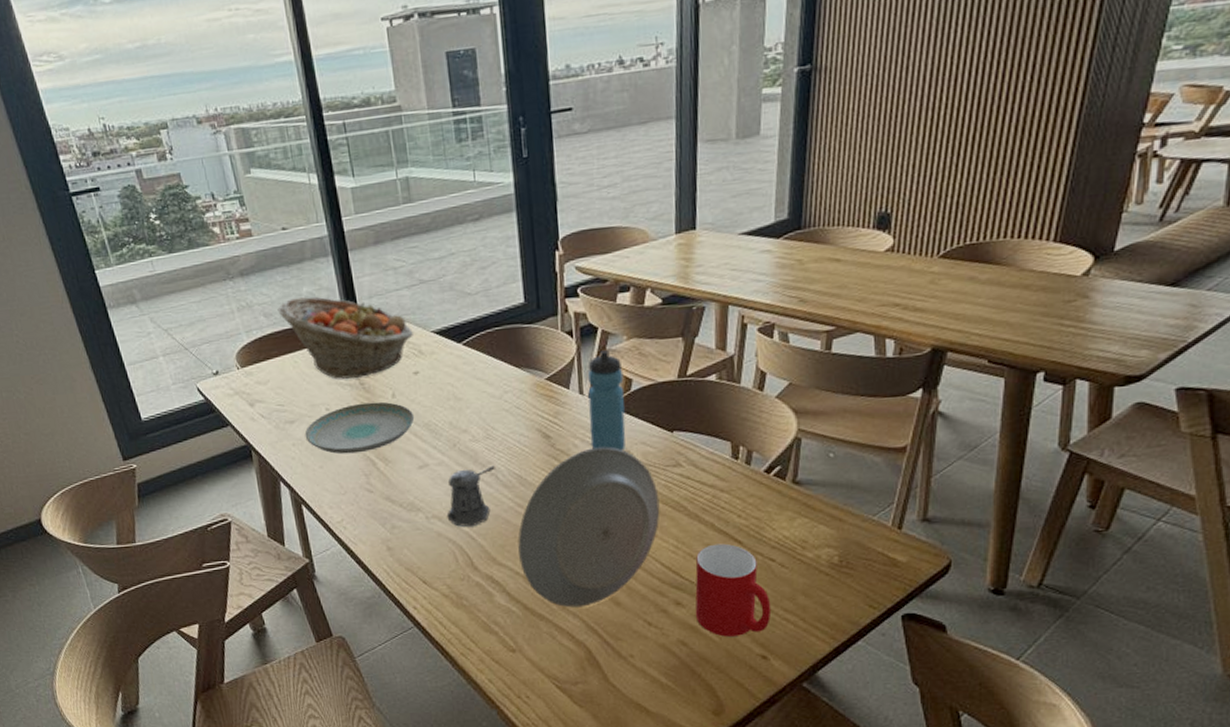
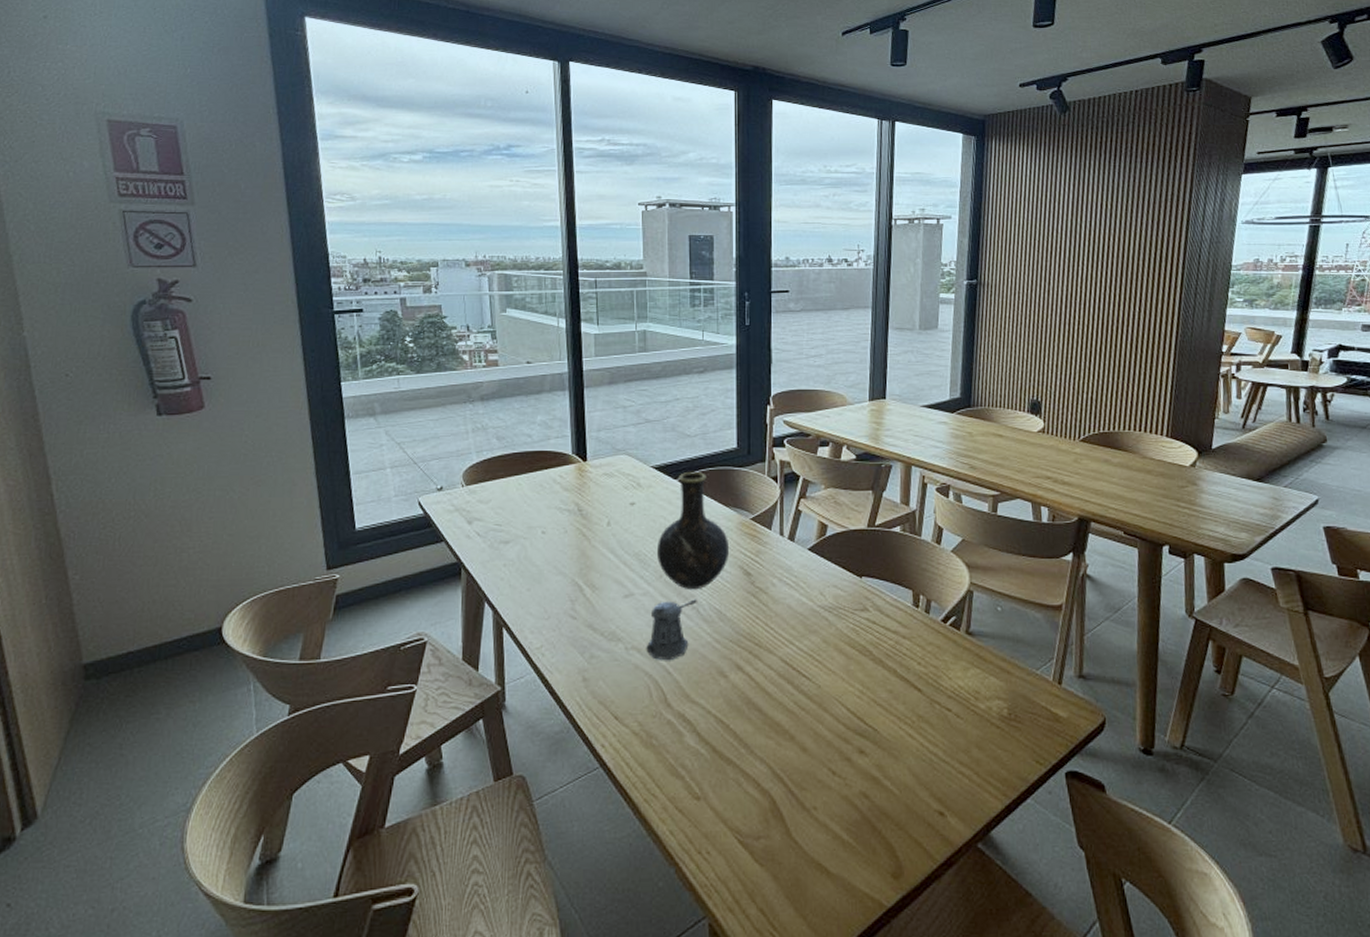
fruit basket: present [277,296,413,380] -> none [510,425,634,505]
plate: present [305,401,415,454] -> none [517,528,626,578]
vase: none [447,333,526,456] -> present [657,472,730,589]
plate: present [518,446,660,608] -> none [712,587,848,752]
water bottle: present [588,350,626,451] -> none [787,497,820,593]
cup: present [695,543,772,637] -> none [877,690,948,790]

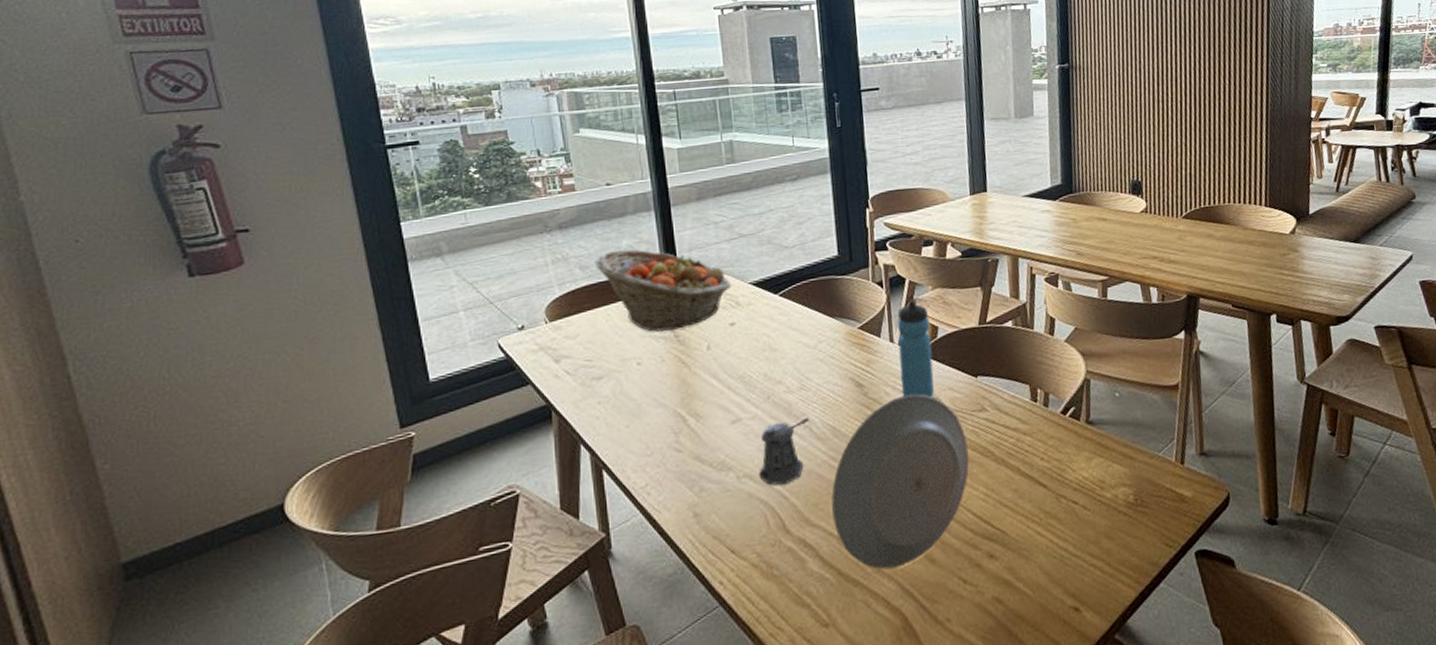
fruit basket: none [510,425,634,505] -> present [594,249,731,332]
vase: present [657,472,730,589] -> none [762,284,839,408]
plate: none [712,587,848,752] -> present [831,393,969,570]
water bottle: none [787,497,820,593] -> present [897,300,934,398]

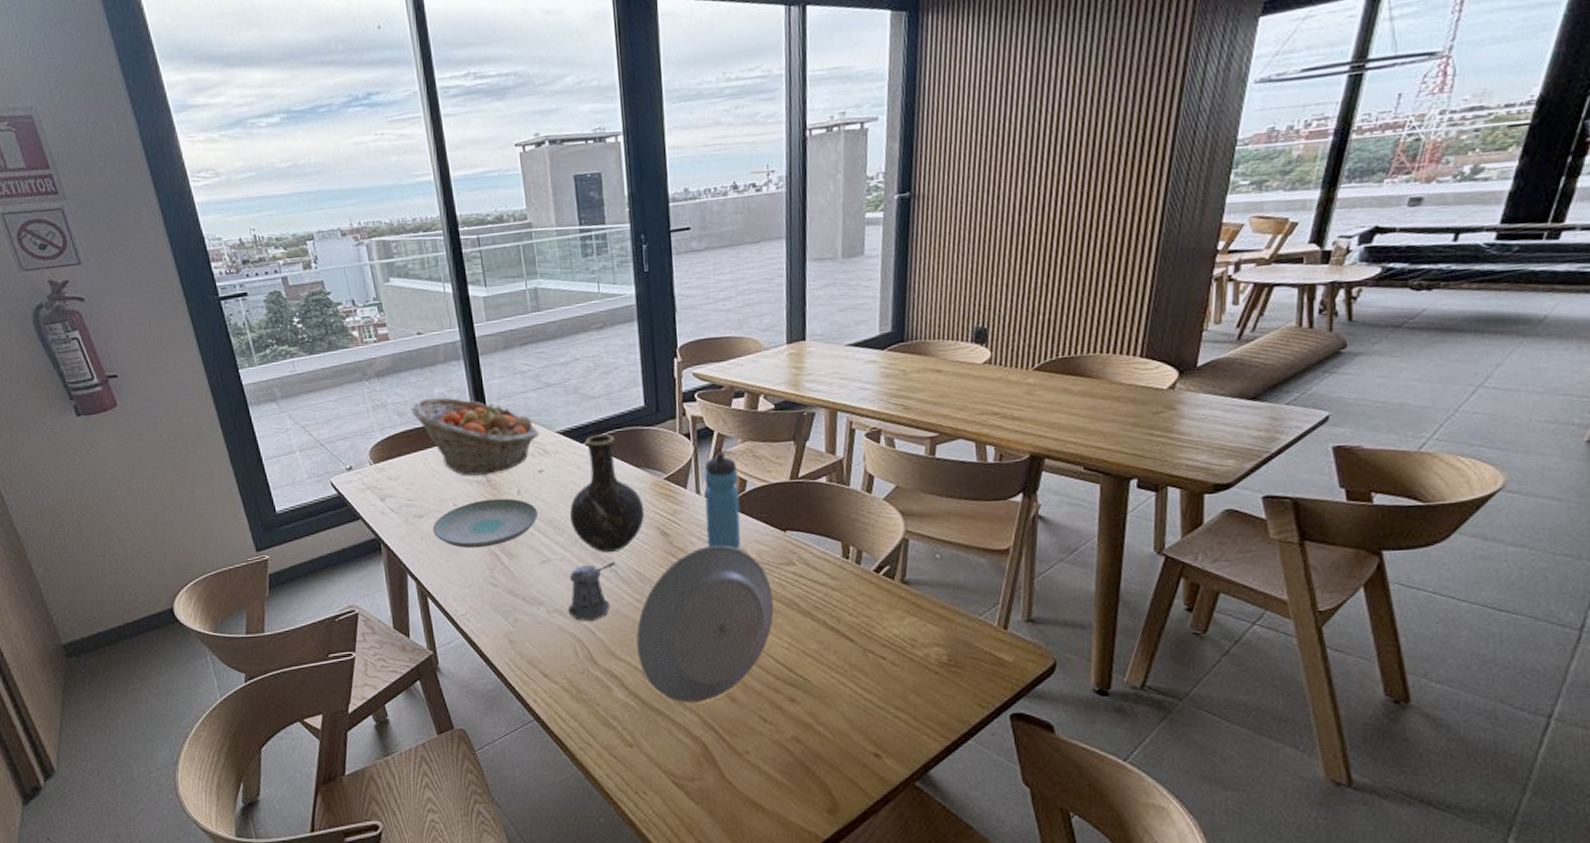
plate: none [612,354,729,412] -> present [432,498,539,549]
vase: none [762,284,839,408] -> present [570,434,645,552]

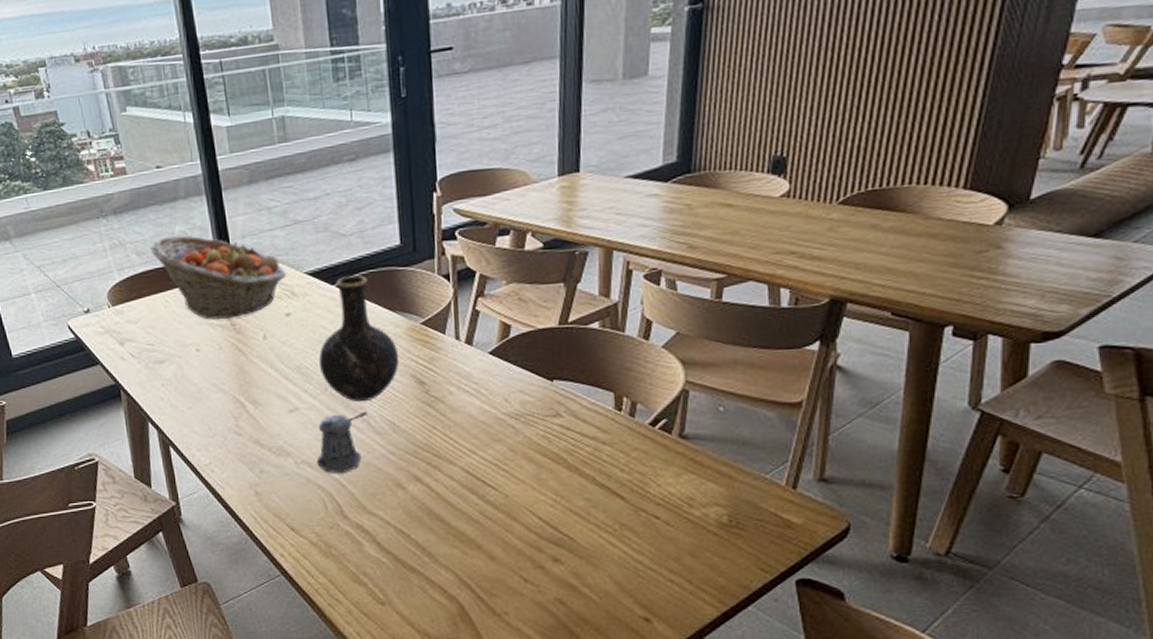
plate: present [432,498,539,549] -> none [174,343,286,396]
plate: present [636,545,774,703] -> none [389,394,538,561]
water bottle: present [704,452,741,549] -> none [465,295,503,400]

